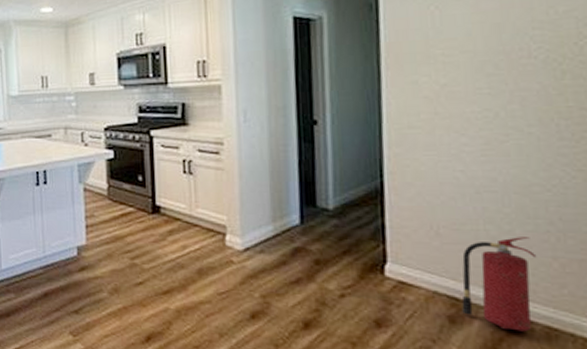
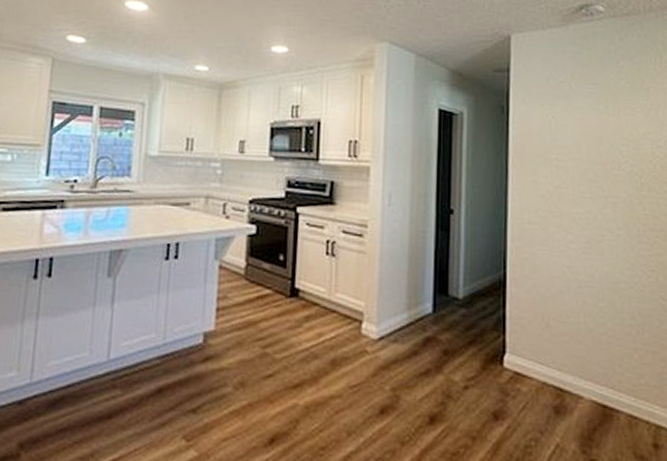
fire extinguisher: present [461,237,537,332] -> none [565,329,623,421]

